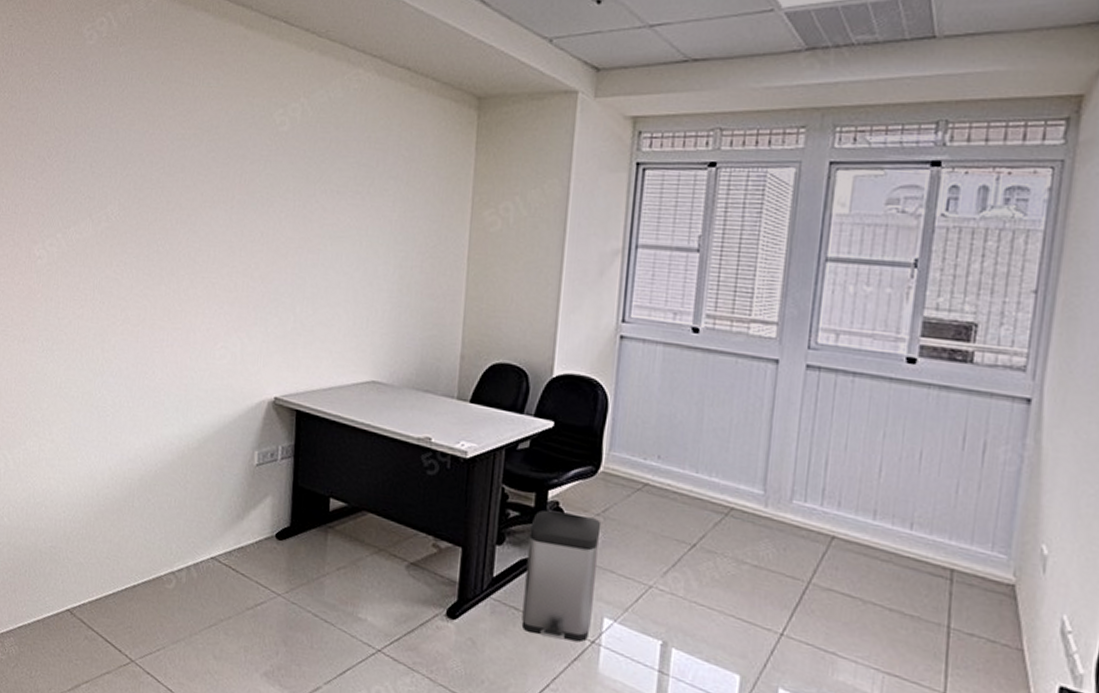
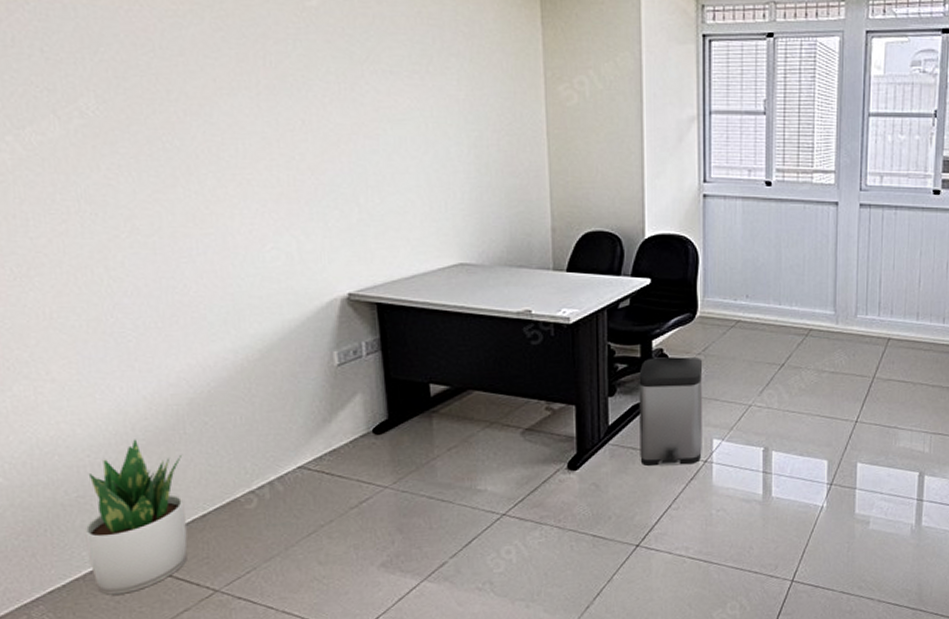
planter: none [49,504,127,645] -> present [84,439,188,595]

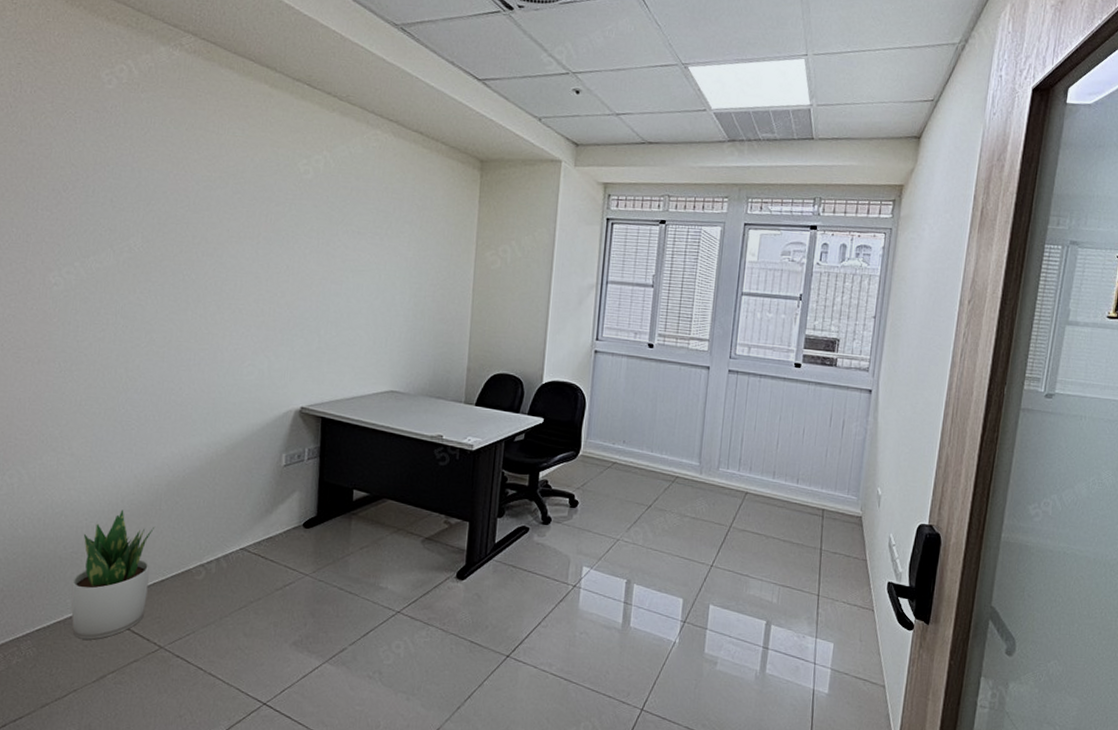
pedal bin: present [639,356,703,466] -> none [518,487,581,588]

